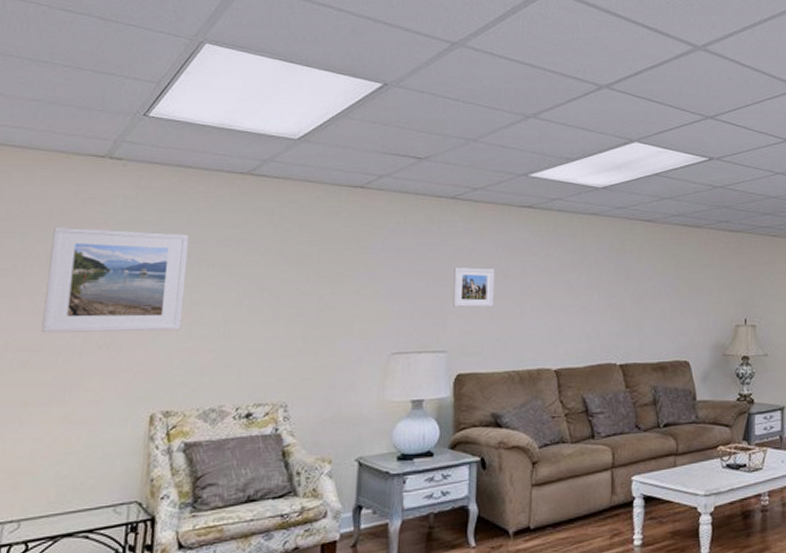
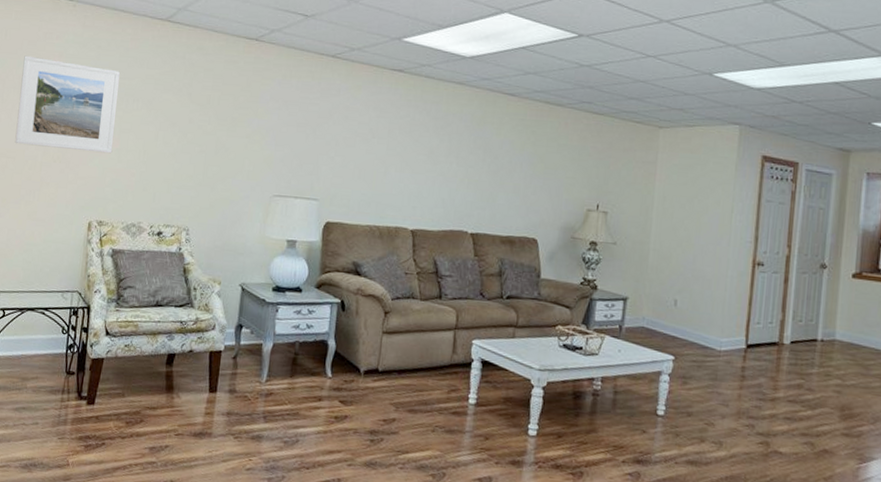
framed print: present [453,267,495,308] -> none [326,122,365,164]

